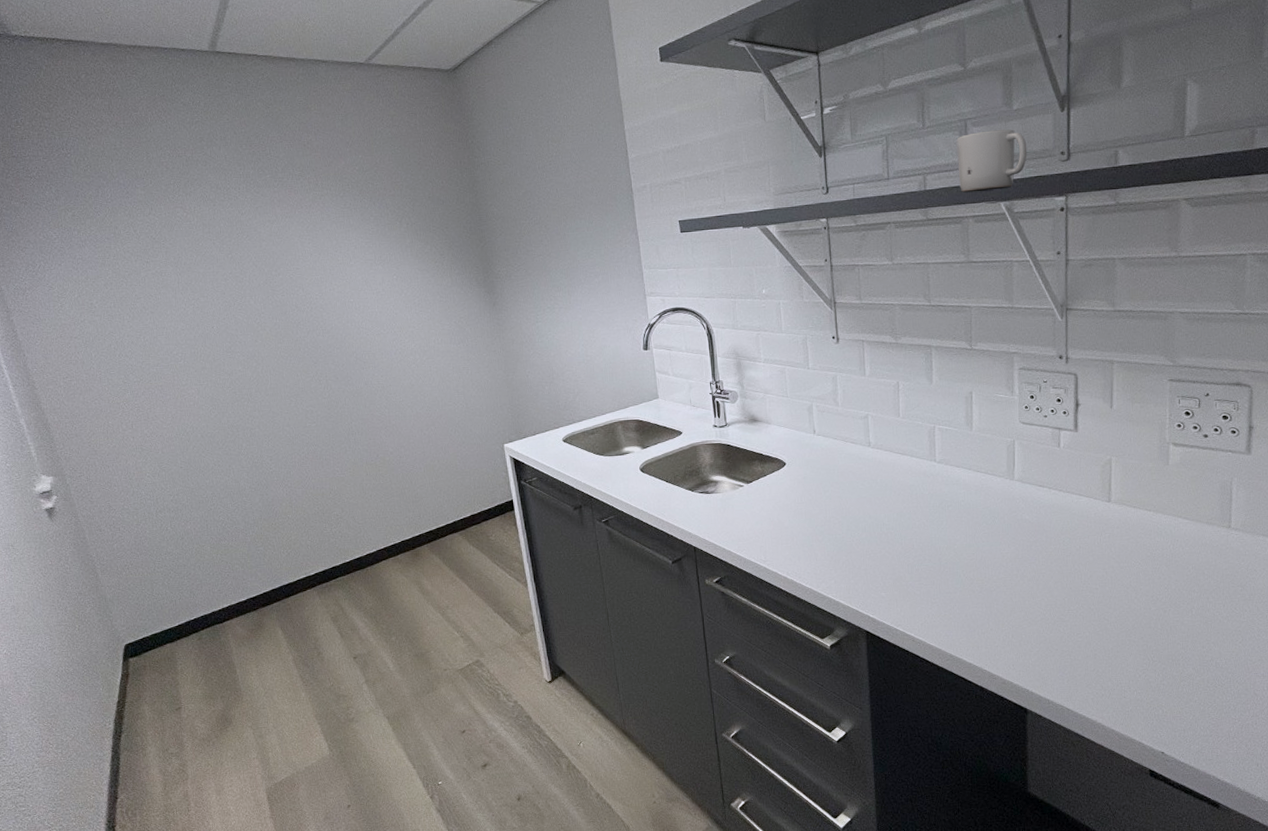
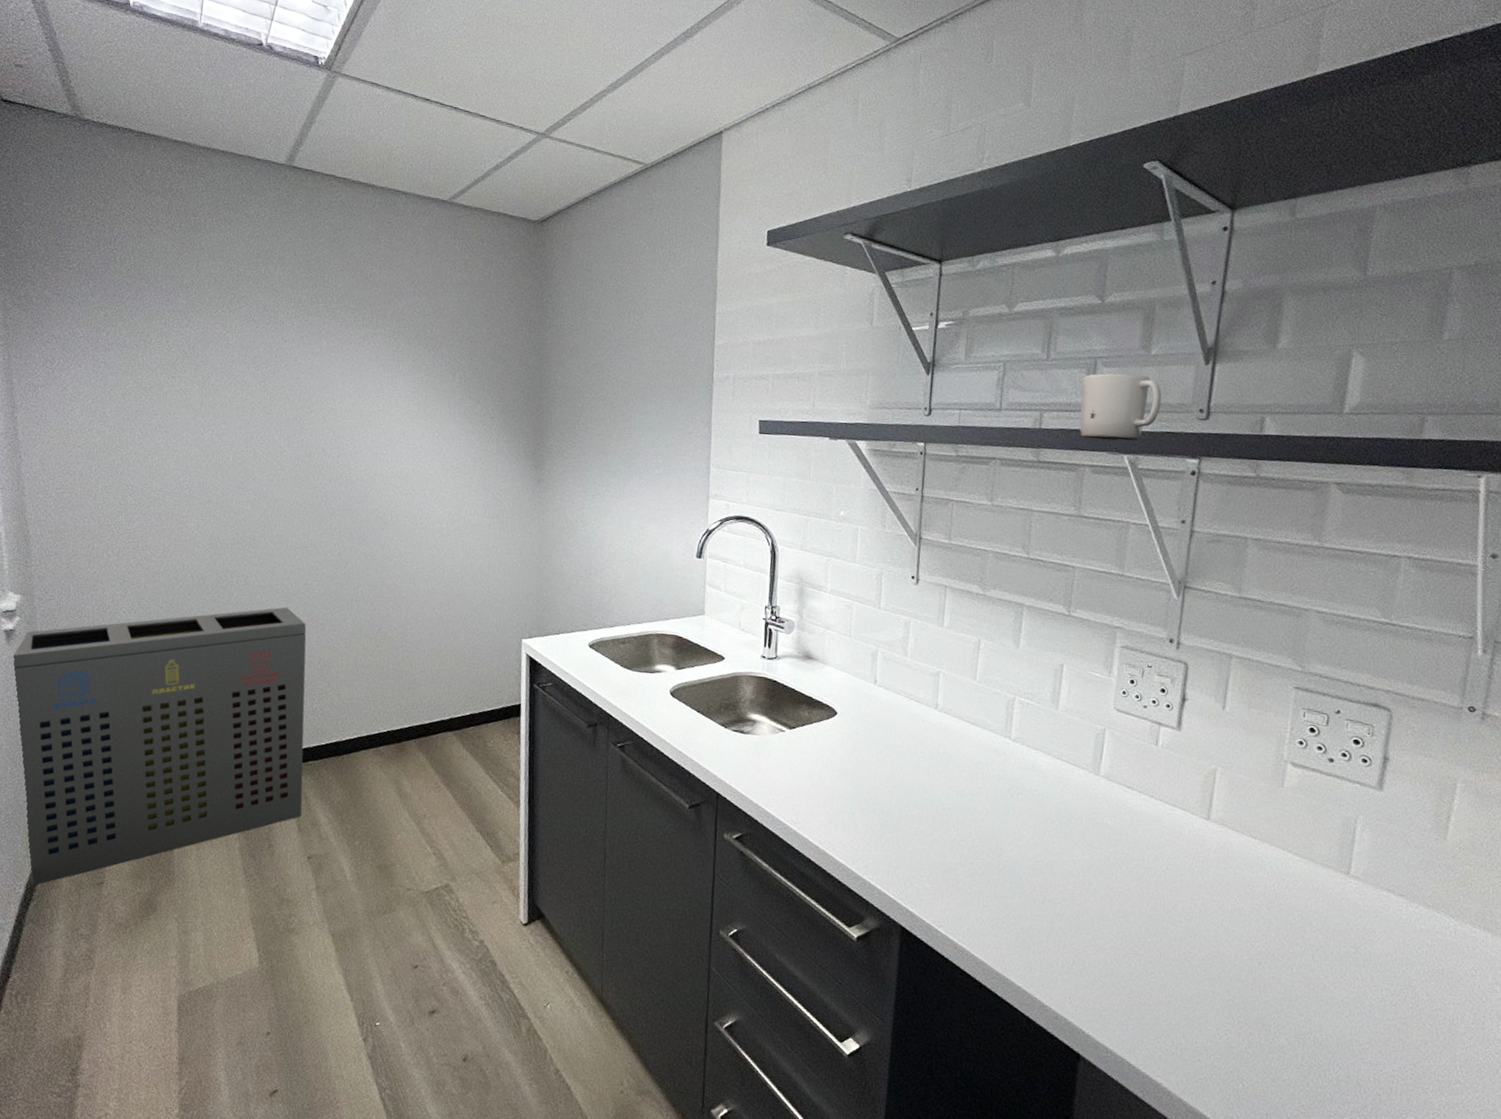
recycling bin: none [59,449,341,721] -> present [13,606,307,886]

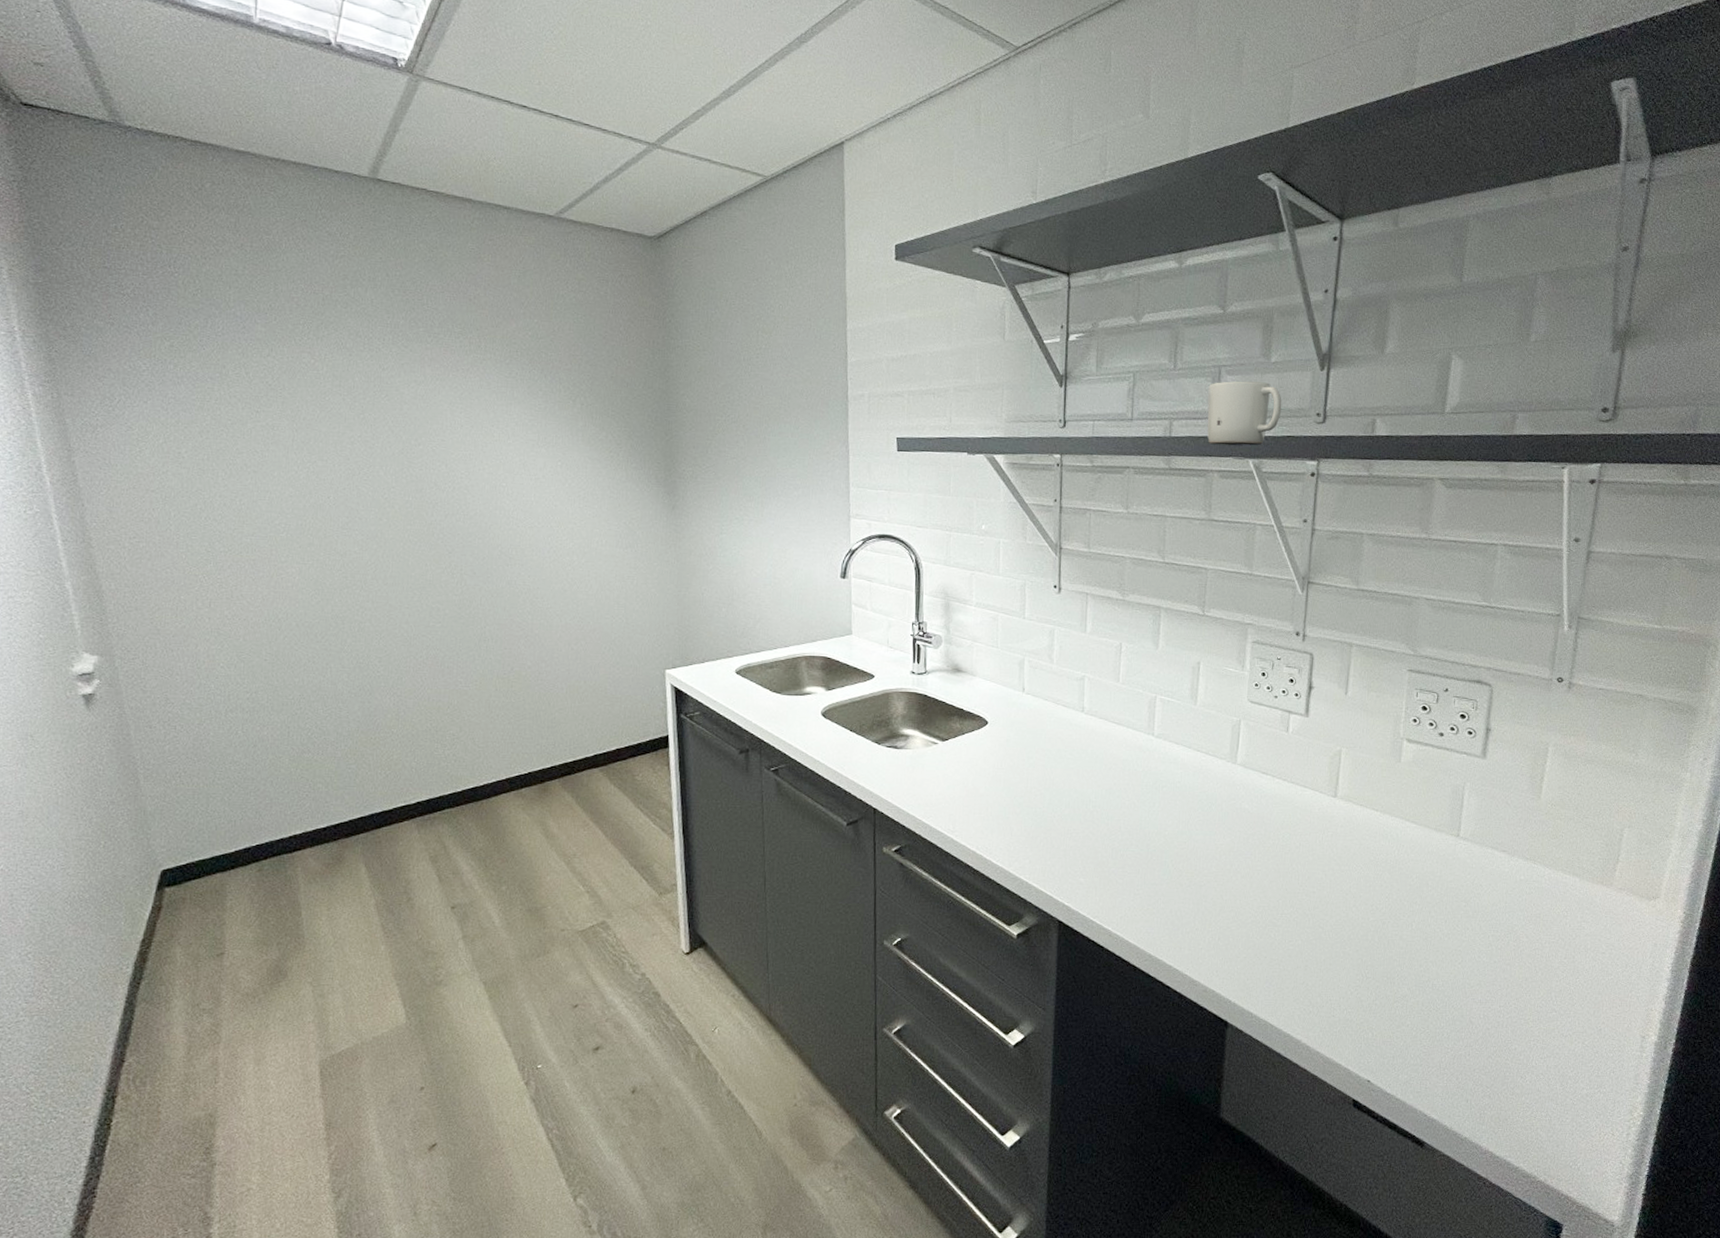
recycling bin: present [13,606,307,886] -> none [96,651,441,964]

